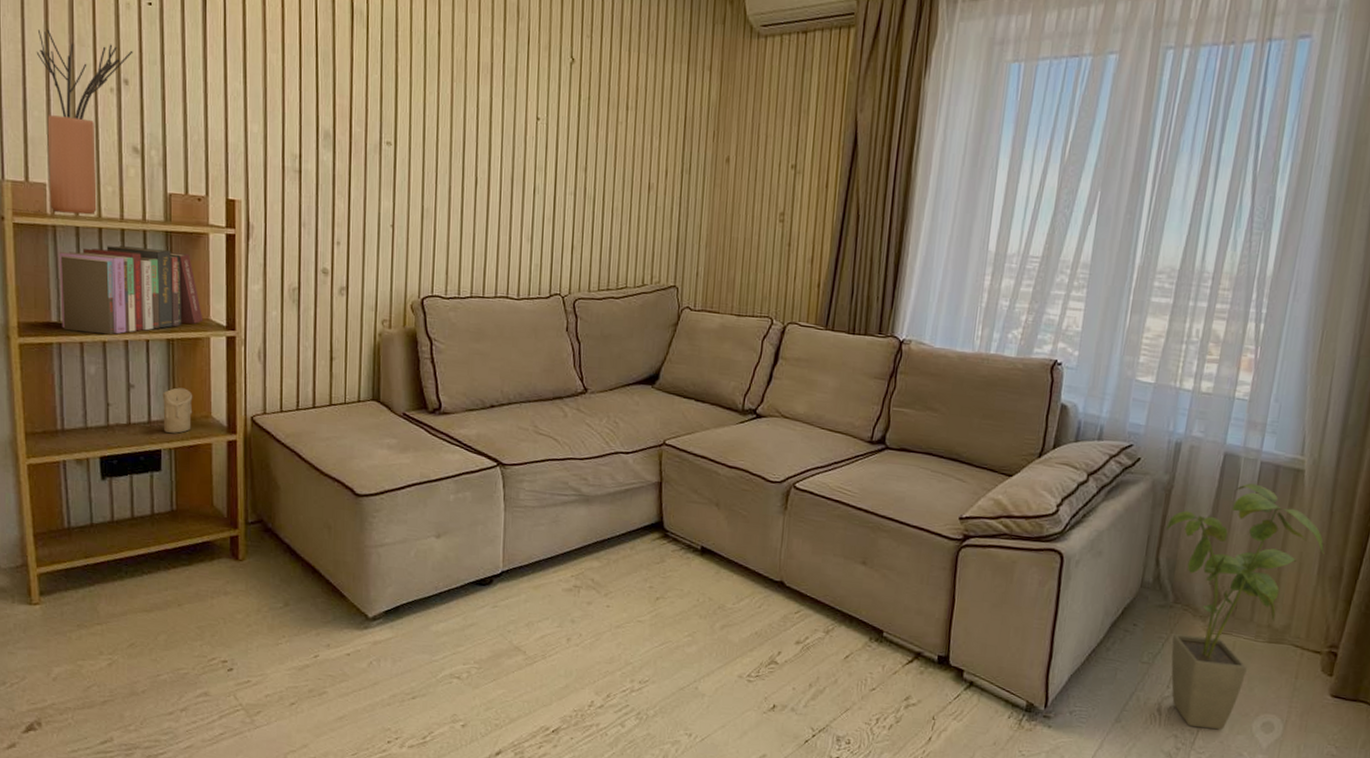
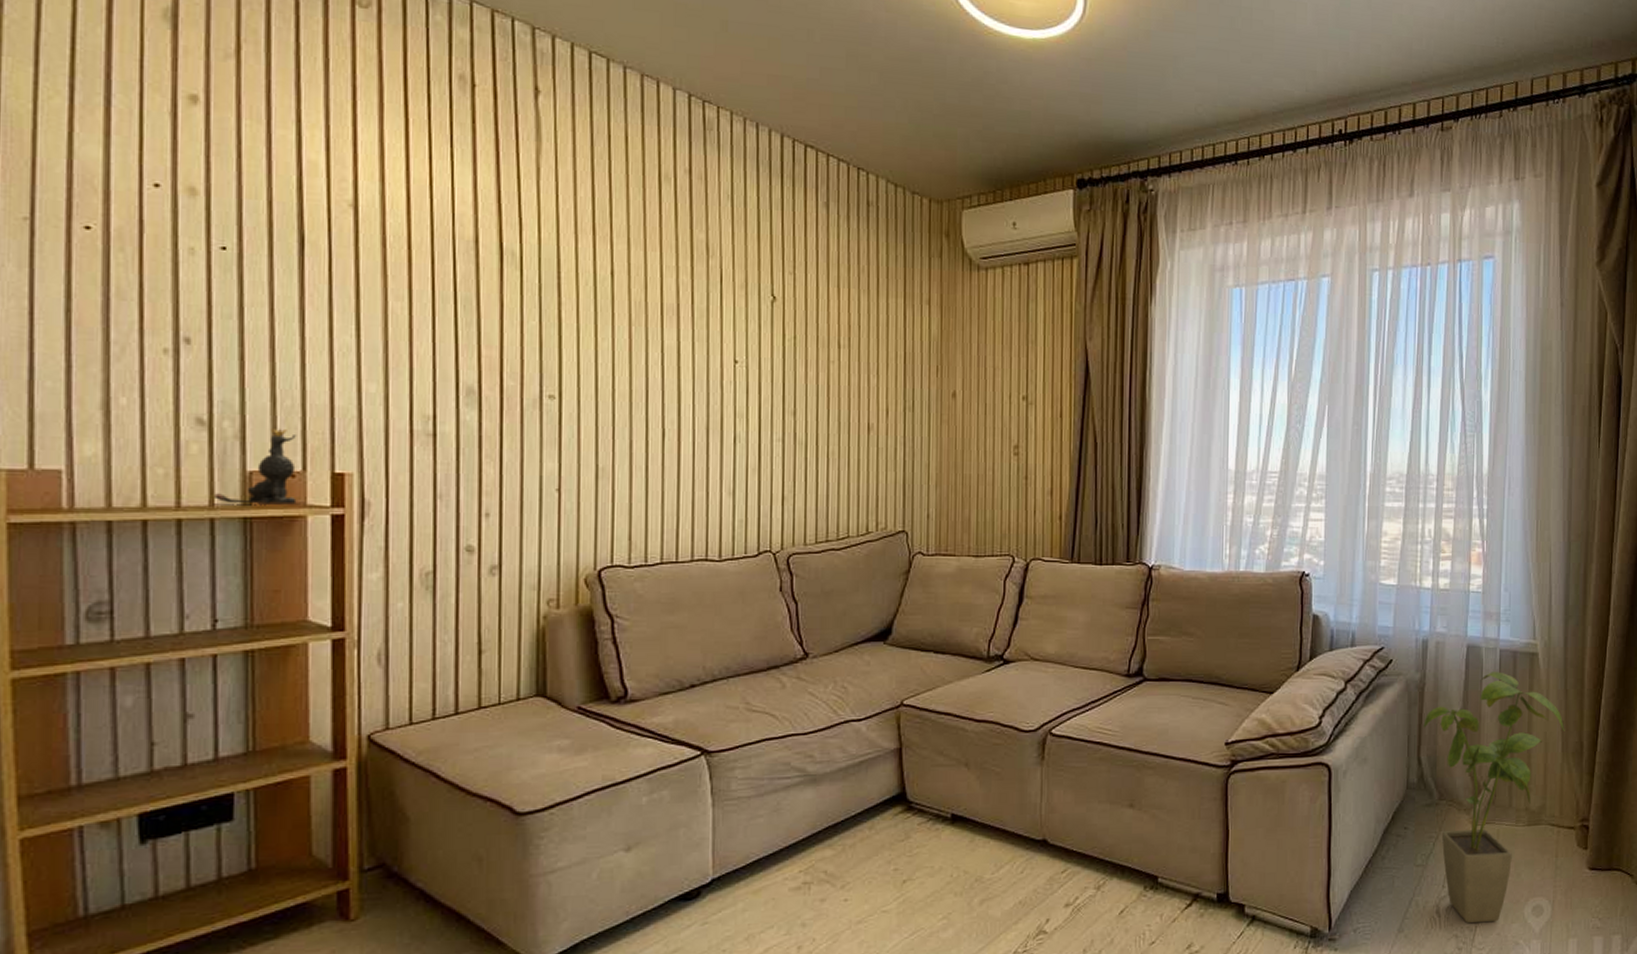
vase: present [36,29,133,215] -> none [51,281,199,505]
books: present [59,245,203,335] -> none [79,540,298,655]
decorative figurine: none [146,158,202,224] -> present [215,427,297,505]
candle: present [162,387,193,434] -> none [236,710,283,769]

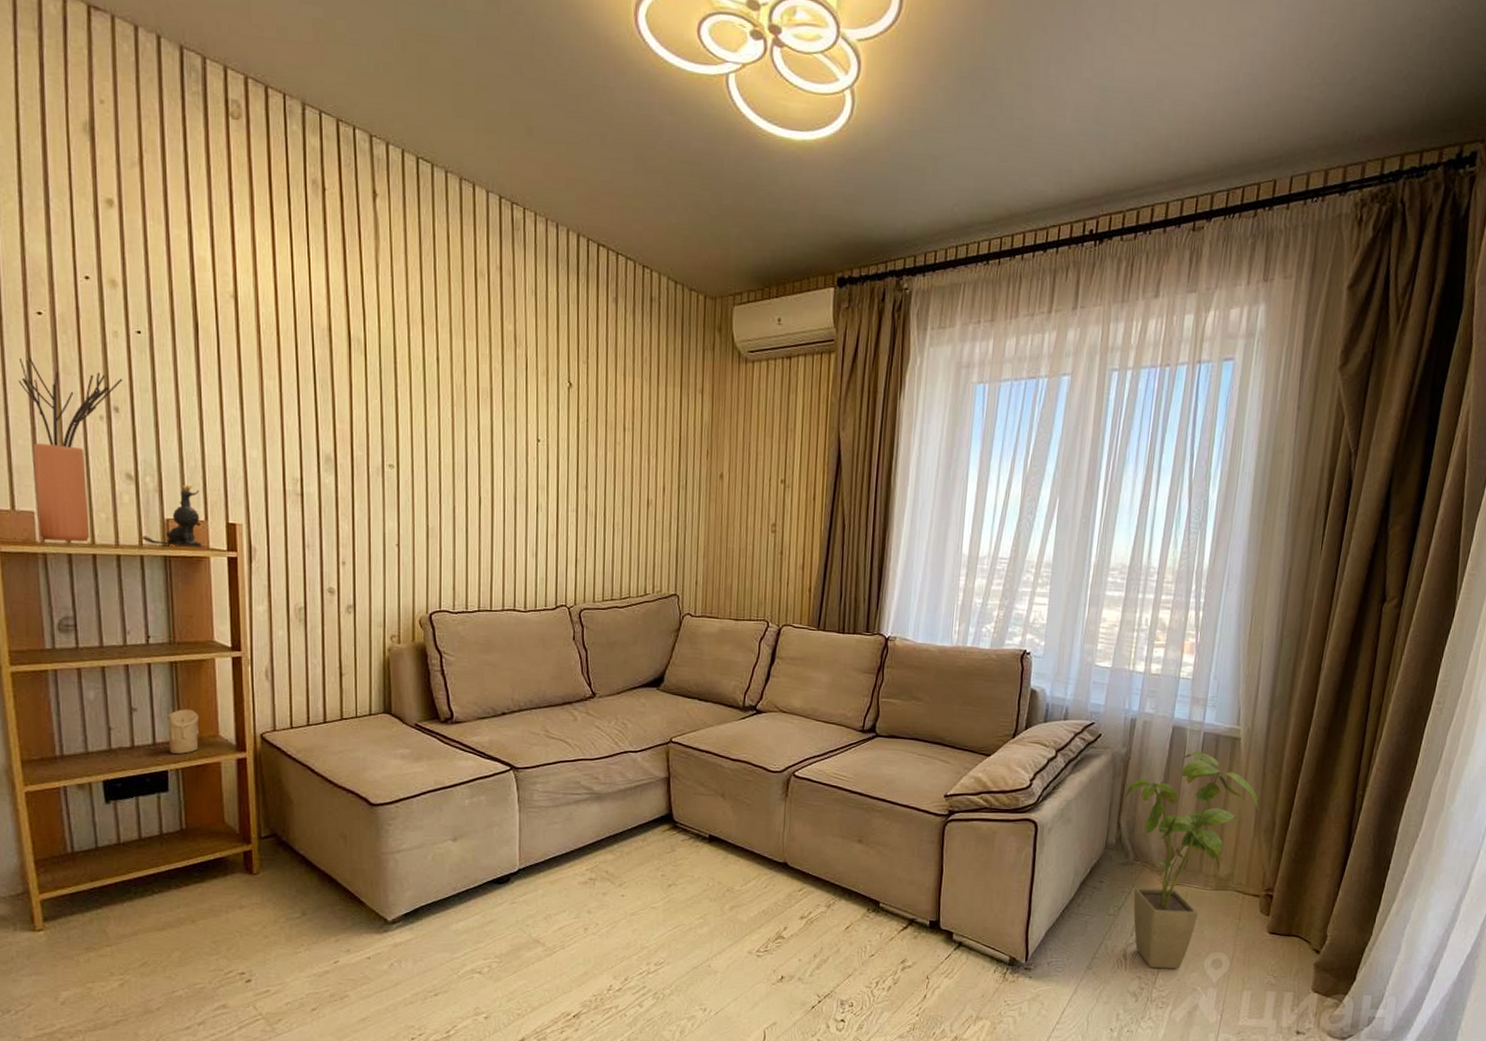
vase: none [51,281,199,505] -> present [18,358,123,542]
candle: none [236,710,283,769] -> present [166,709,200,754]

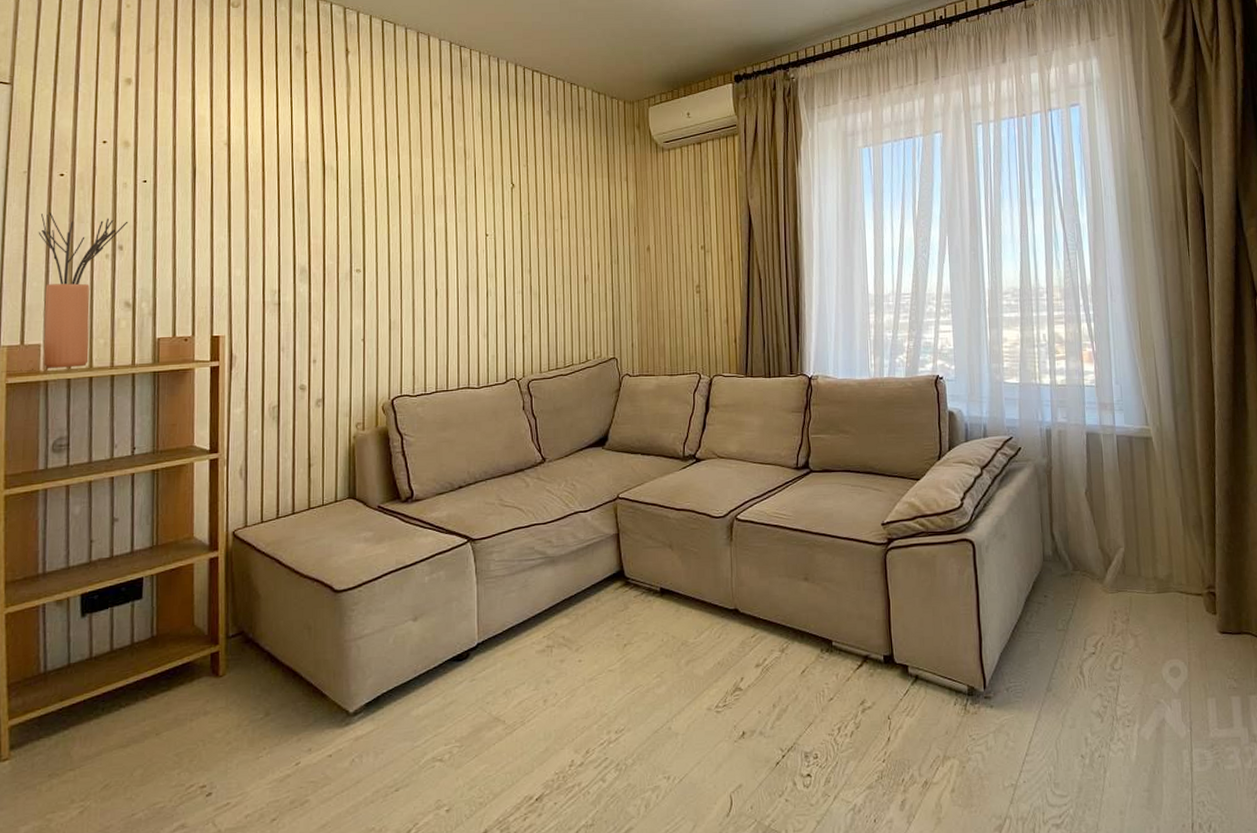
decorative figurine: present [143,483,202,548] -> none [135,305,189,362]
candle: present [166,709,200,754] -> none [145,514,176,559]
house plant: present [1125,751,1259,970] -> none [1053,455,1184,684]

